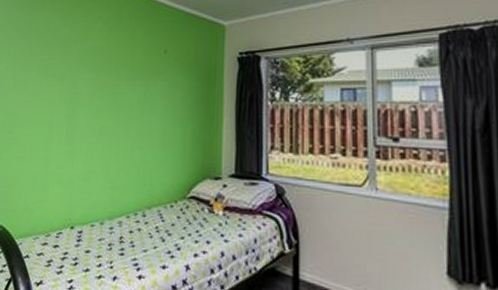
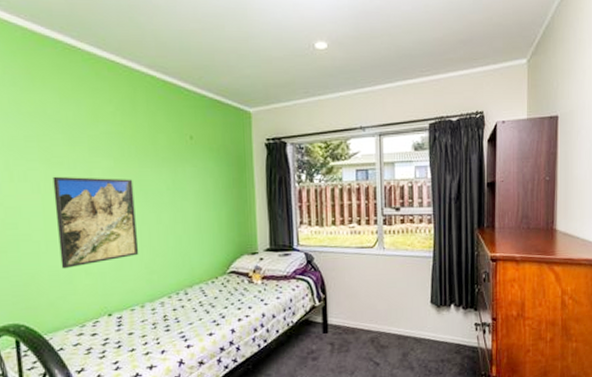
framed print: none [39,86,109,175] -> present [52,176,139,269]

